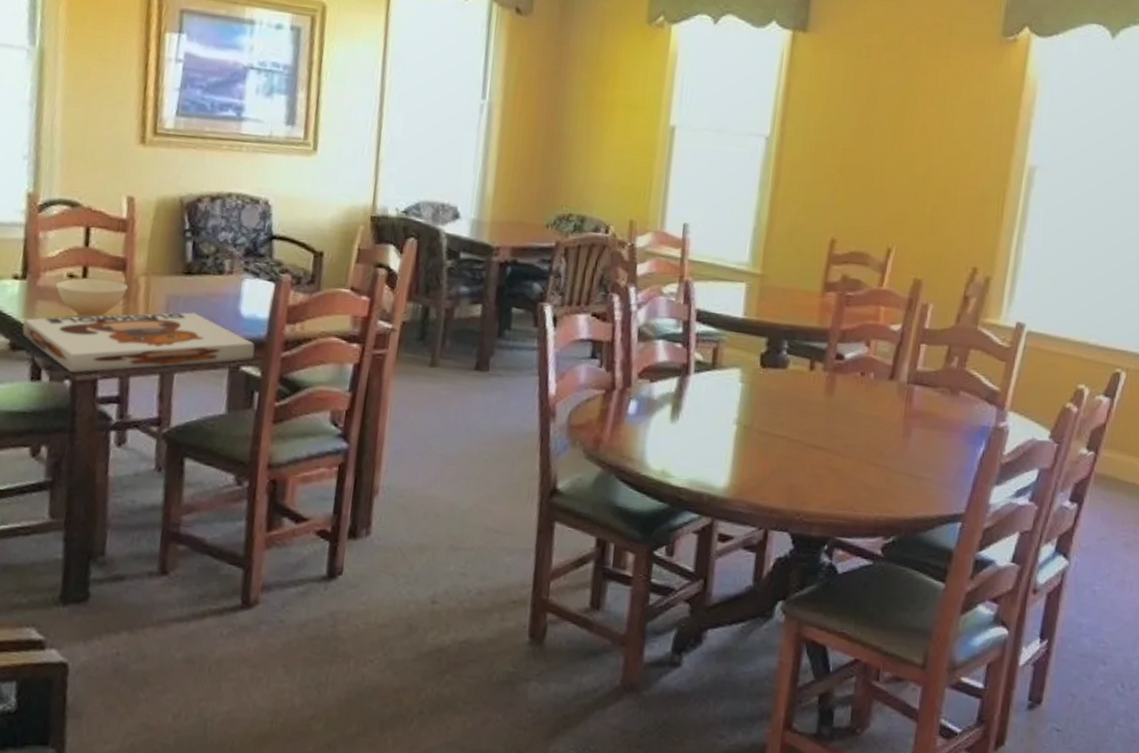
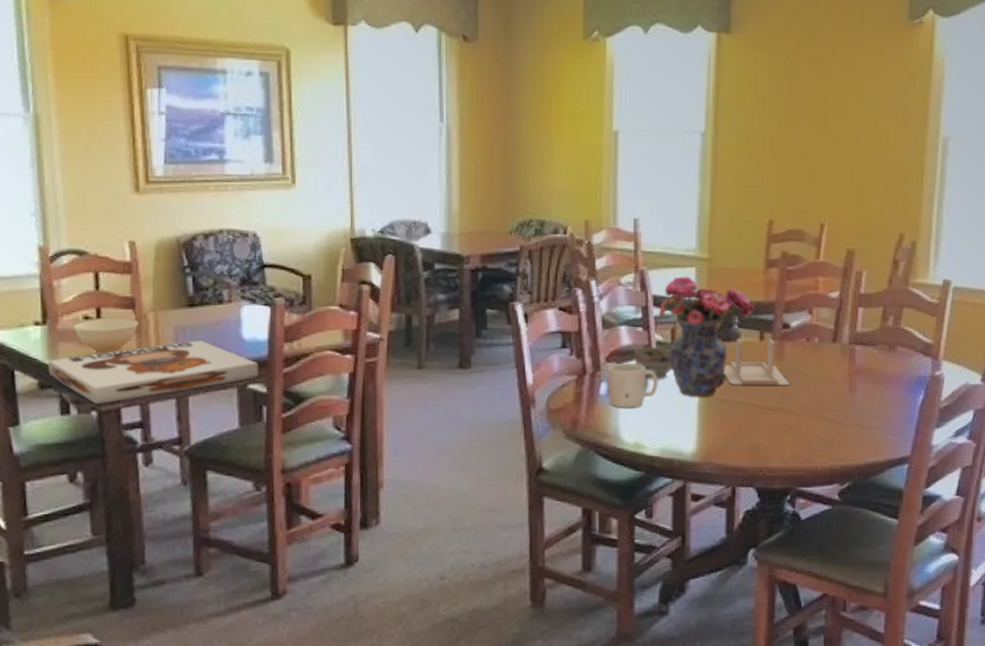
mug: none [636,380,694,432] -> present [607,362,658,408]
teacup: none [669,365,712,403] -> present [633,346,673,379]
flower arrangement: none [700,291,809,427] -> present [658,275,756,397]
napkin holder: none [766,366,839,424] -> present [723,338,791,387]

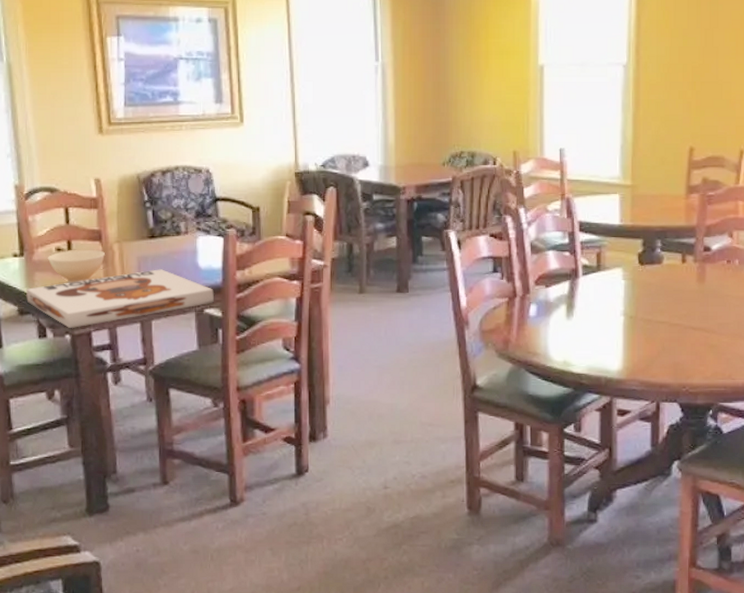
mug: present [607,362,658,408] -> none [536,285,585,328]
teacup: present [633,346,673,379] -> none [561,270,599,301]
flower arrangement: present [658,275,756,397] -> none [584,202,678,318]
napkin holder: present [723,338,791,387] -> none [647,260,712,307]

